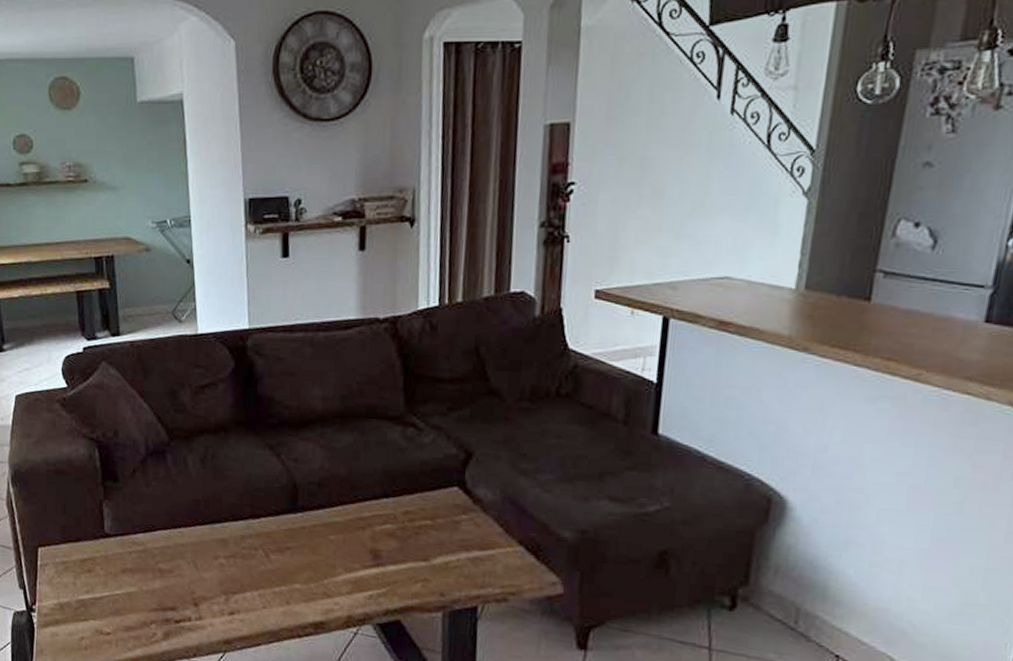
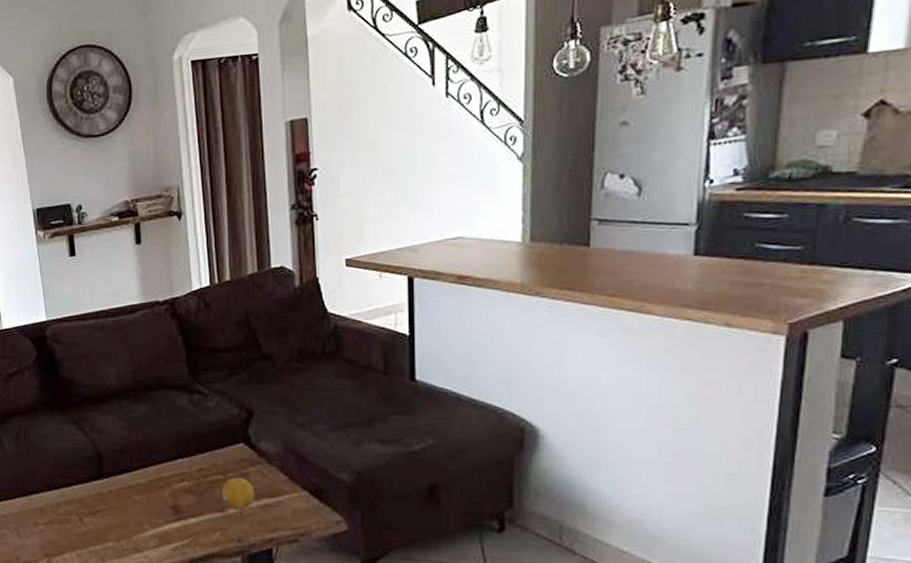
fruit: none [427,524,465,561] -> present [221,477,255,510]

